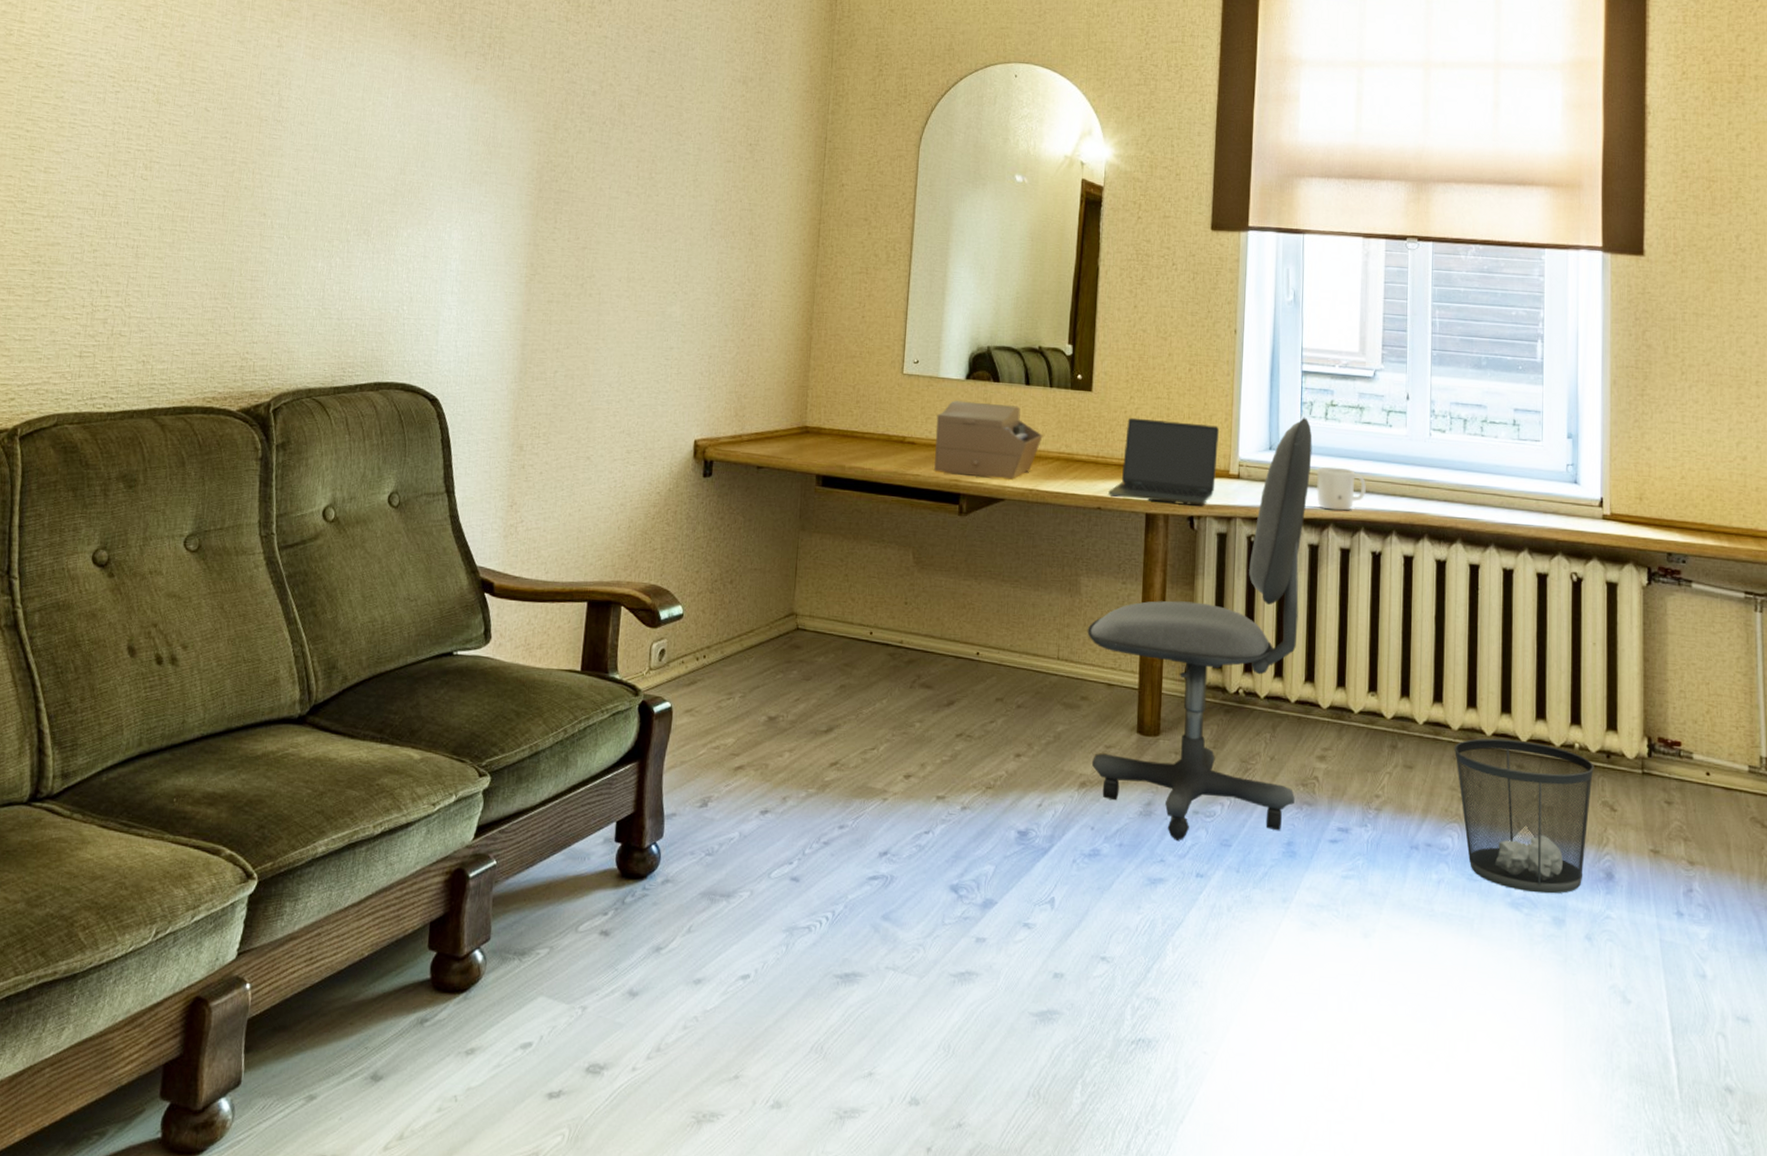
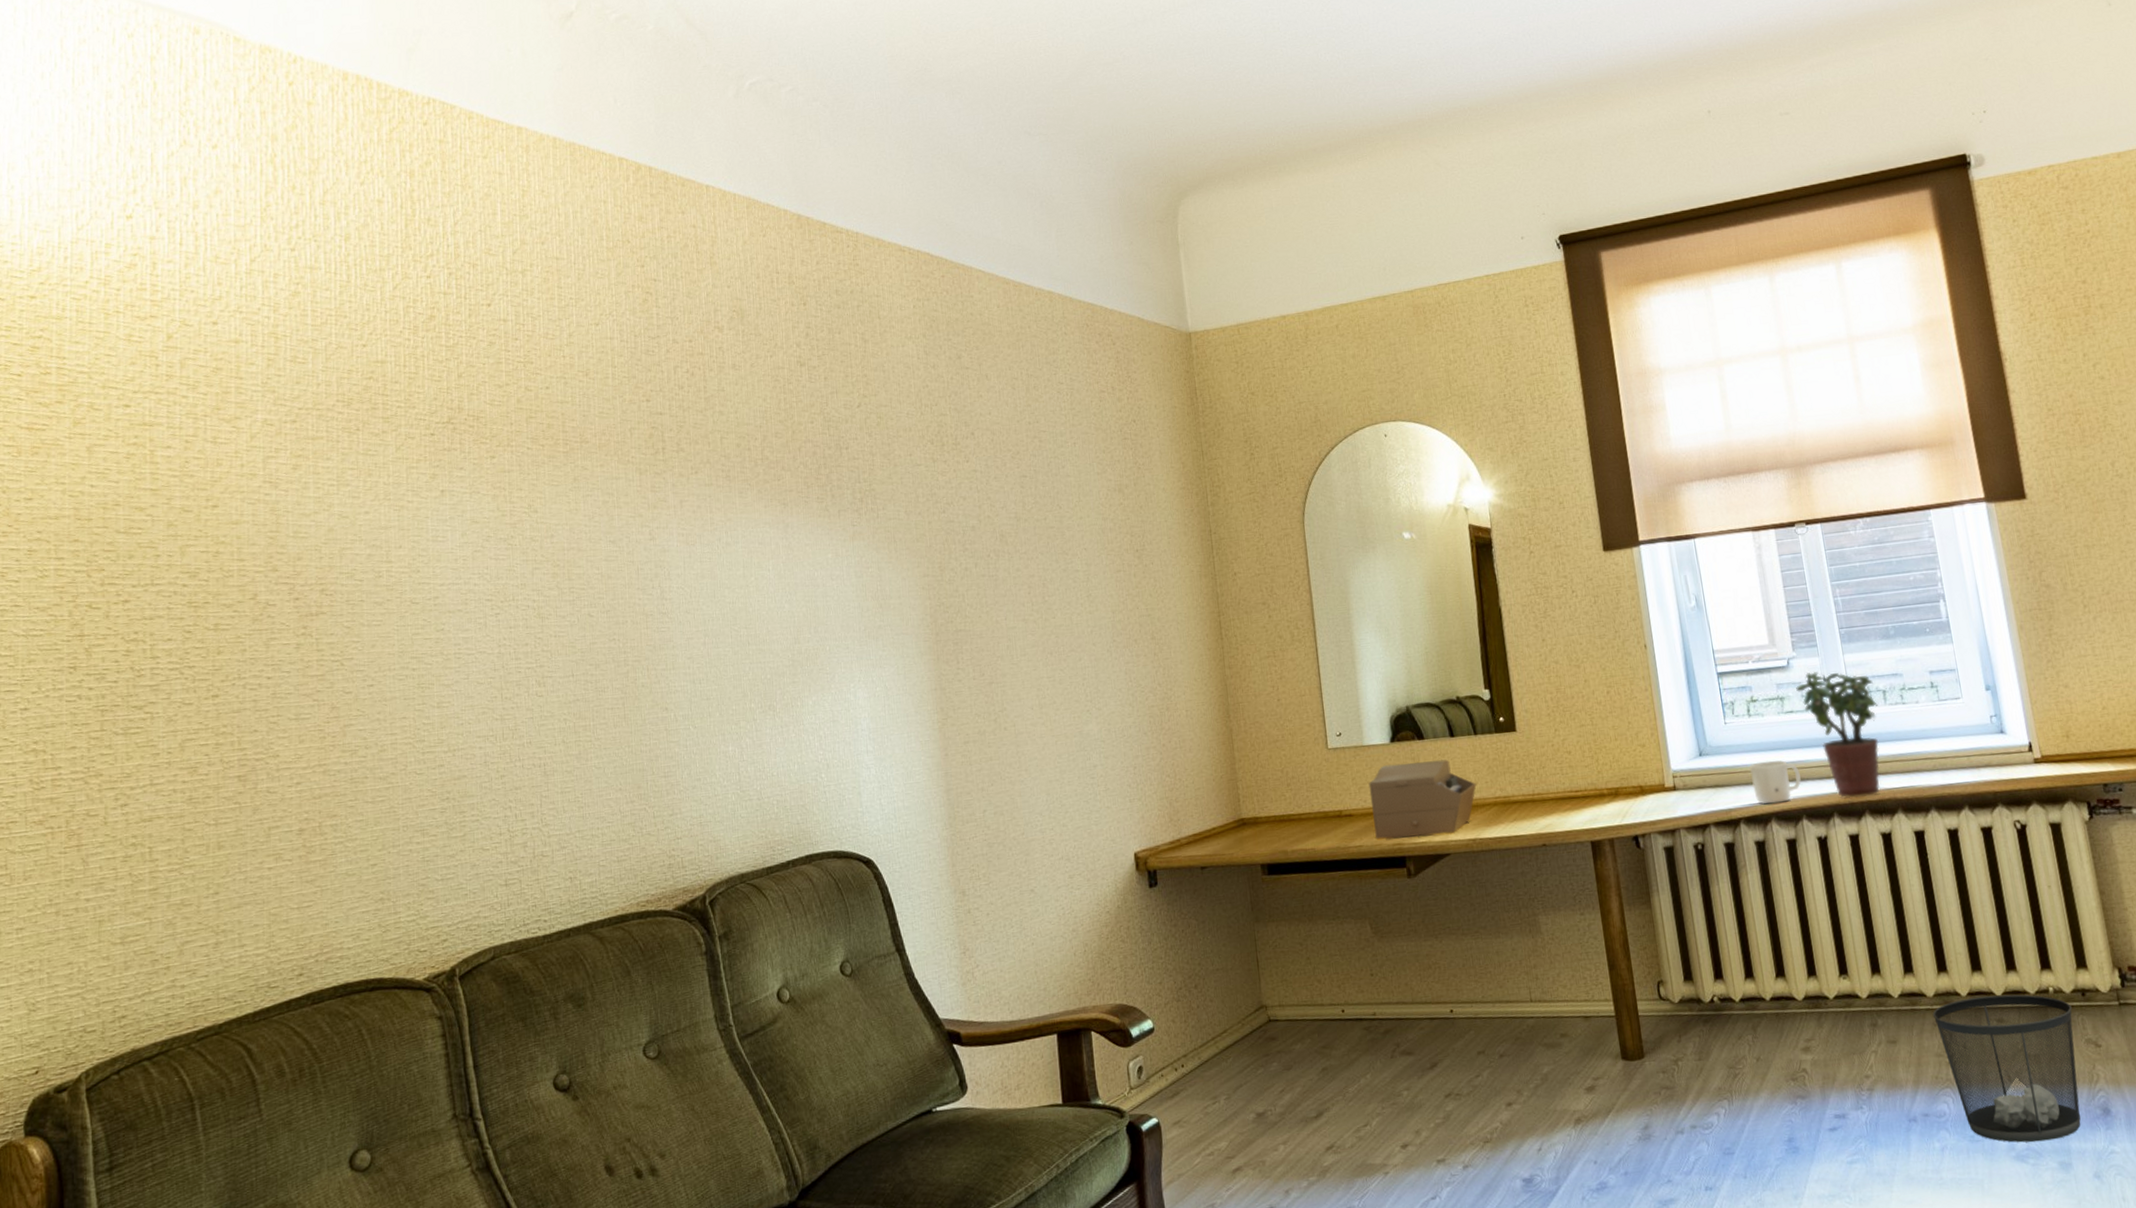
office chair: present [1087,417,1313,840] -> none [1554,717,1788,1158]
laptop: present [1108,417,1219,506] -> none [1550,742,1654,831]
potted plant: none [1378,388,1456,521] -> present [1796,672,1880,798]

